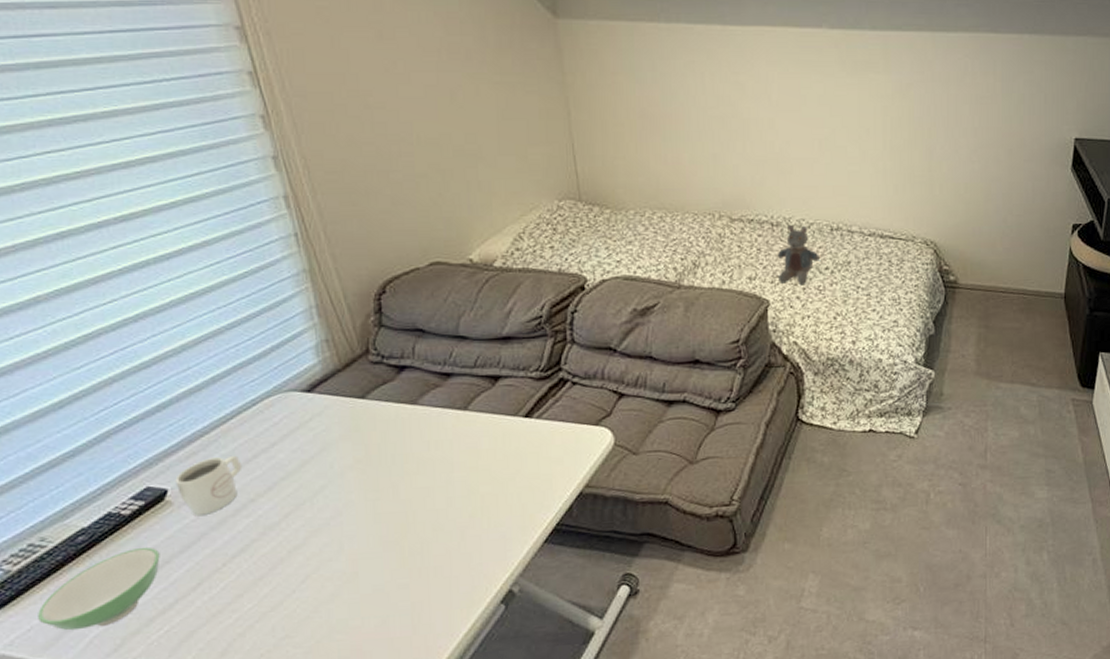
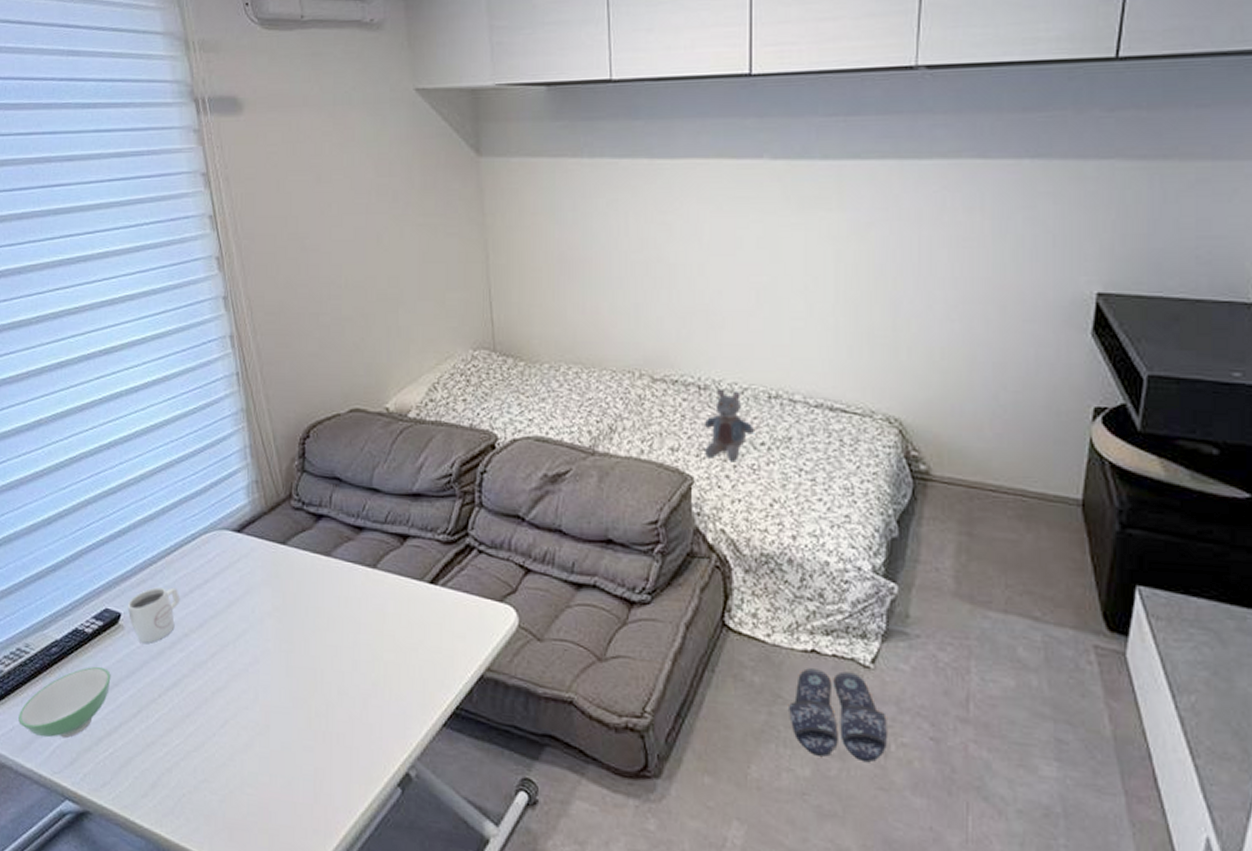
slippers: none [852,443,927,512] -> present [789,668,887,762]

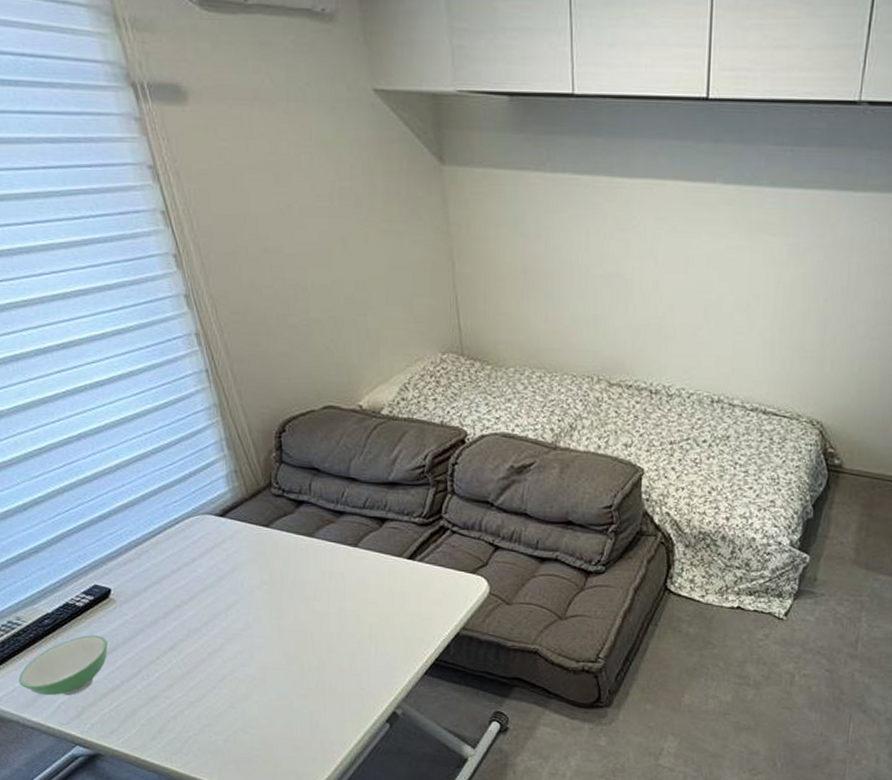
mug: present [127,587,180,643] -> none [116,565,170,614]
stuffed animal: present [703,388,756,463] -> none [654,393,699,457]
slippers: present [789,668,887,762] -> none [717,621,794,688]

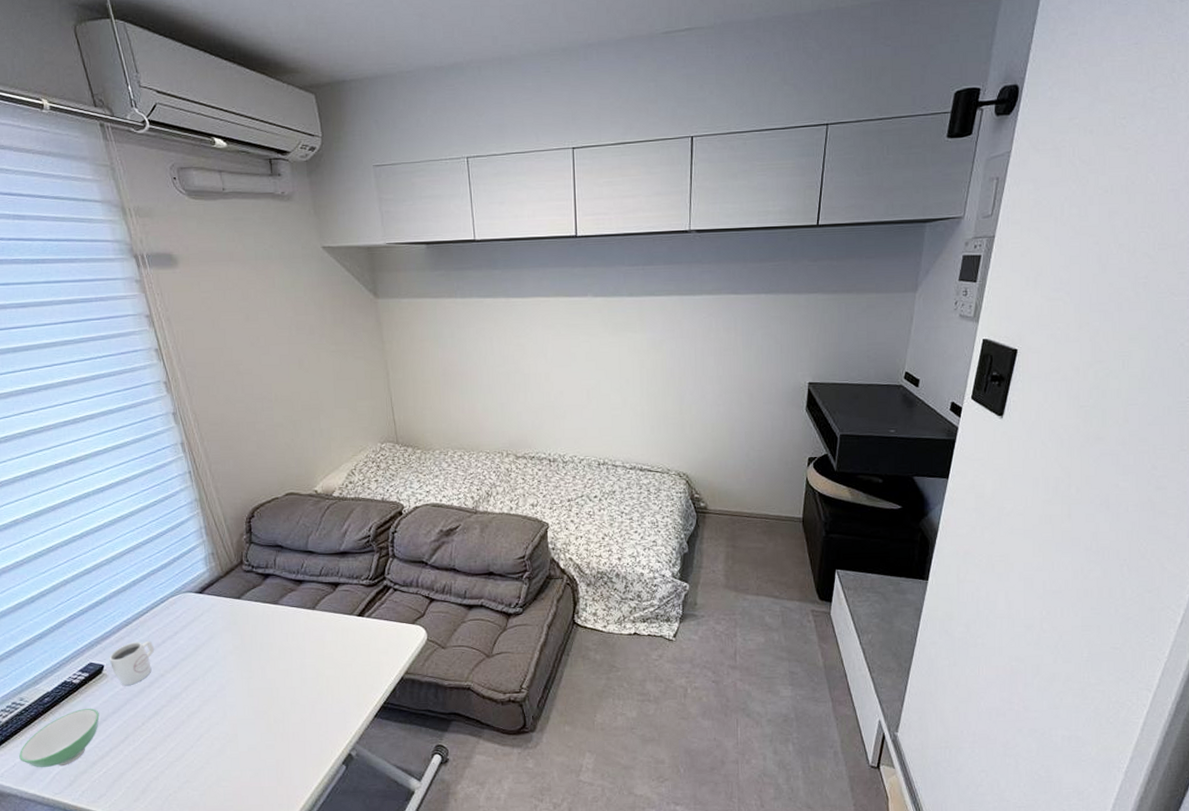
mug: none [116,565,170,614] -> present [109,640,155,685]

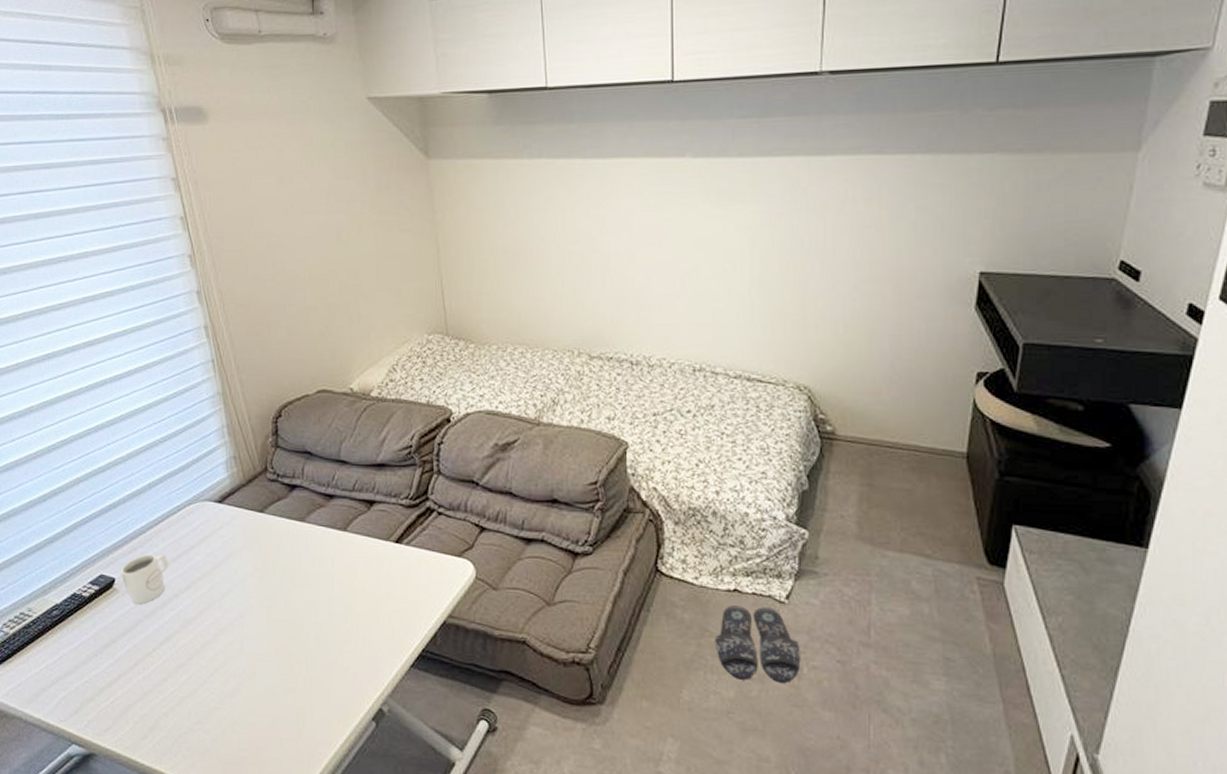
bowl: present [19,708,100,768] -> none [25,626,109,691]
slippers: none [620,645,685,702] -> present [715,605,800,683]

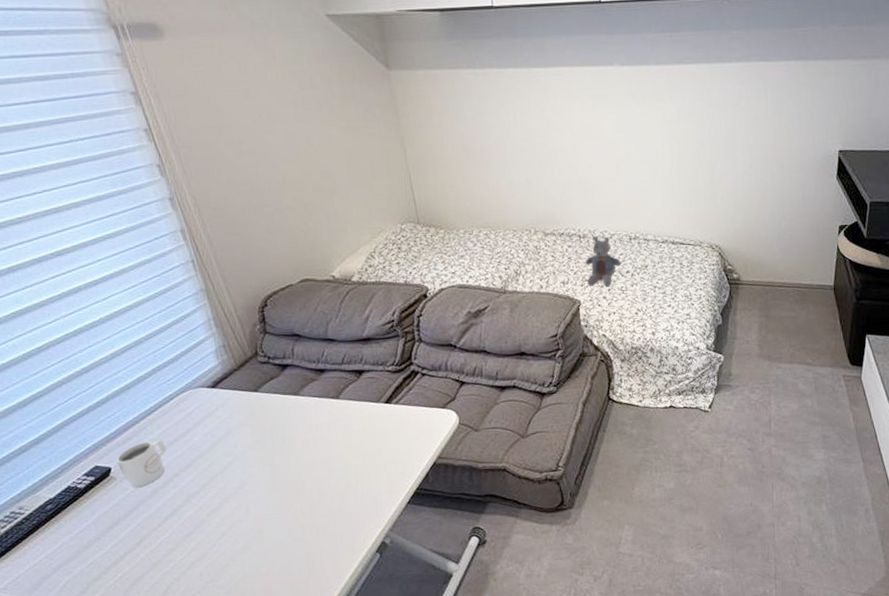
stuffed animal: none [636,363,682,429] -> present [585,236,622,287]
slippers: present [715,605,800,683] -> none [657,416,722,473]

